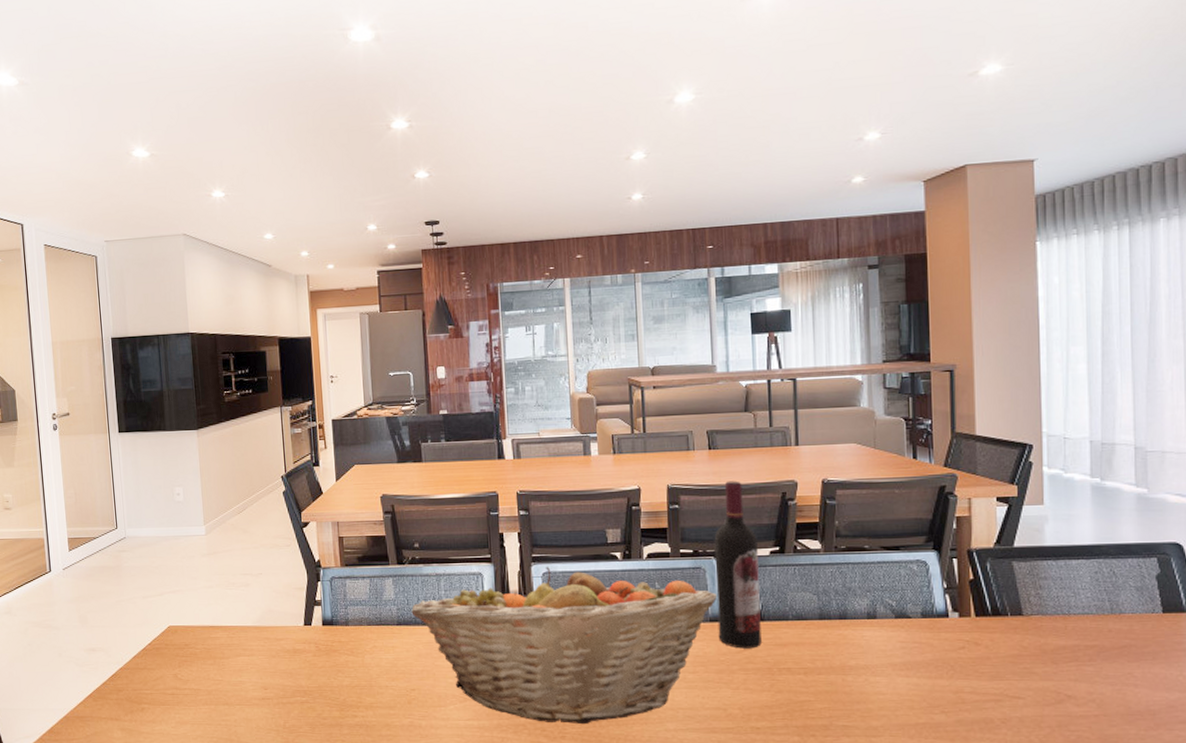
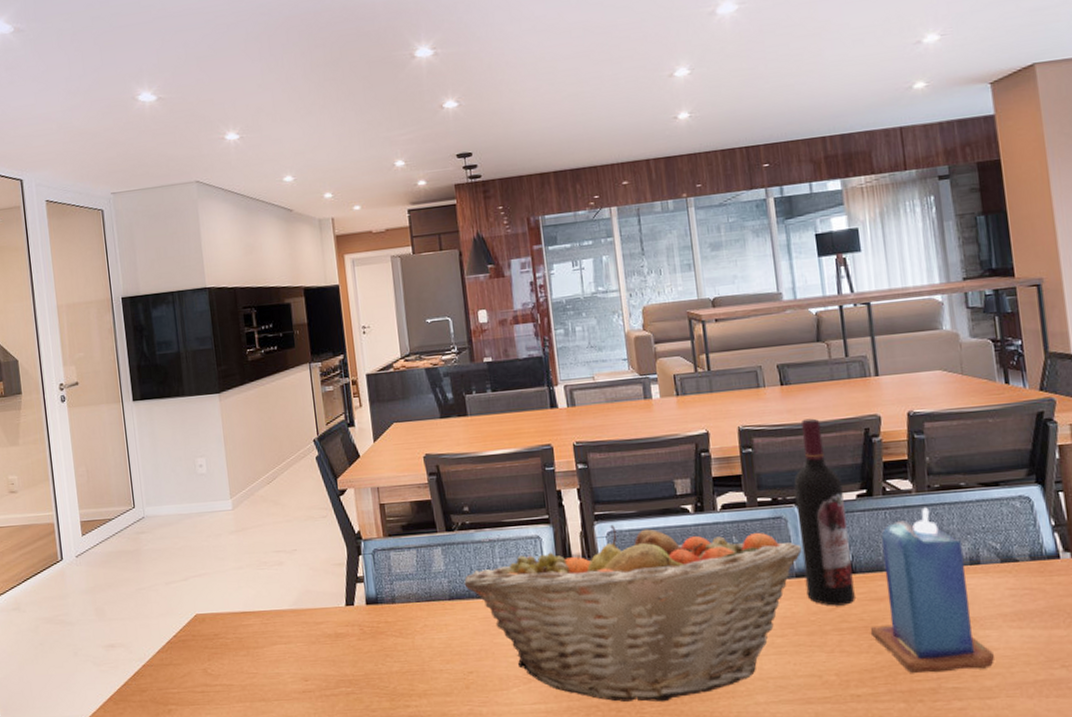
candle: none [773,565,882,712] -> present [870,507,994,674]

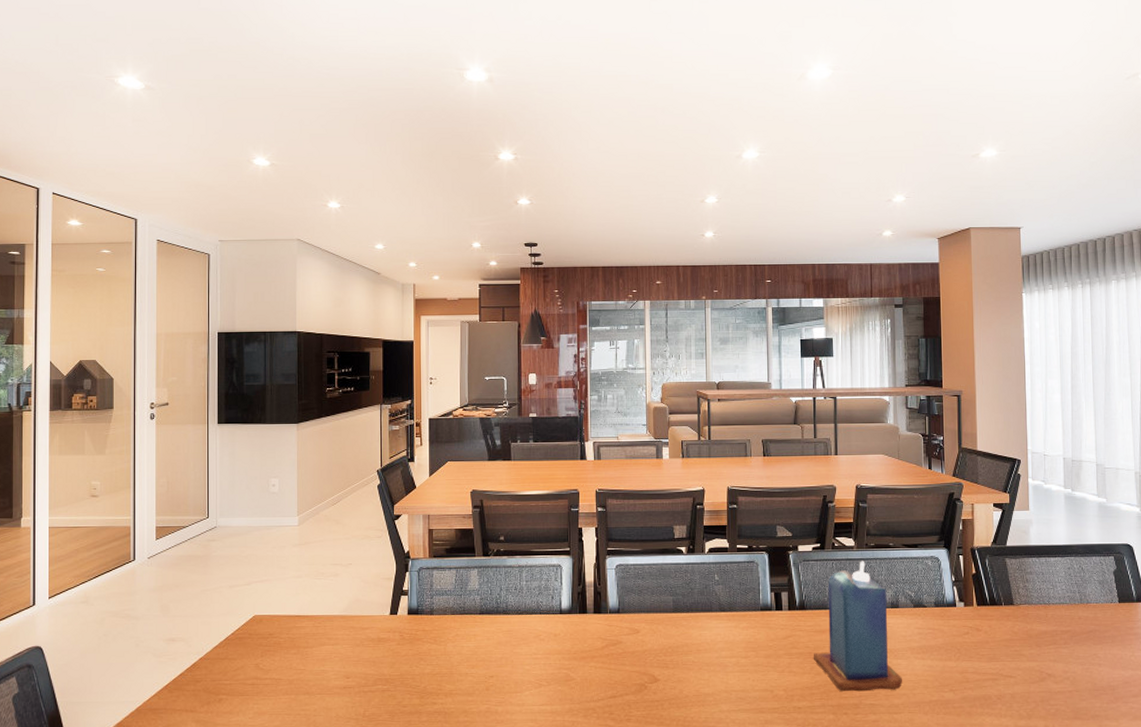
fruit basket: present [464,524,802,702] -> none [494,559,767,708]
wine bottle: present [794,418,855,606] -> none [766,484,804,635]

